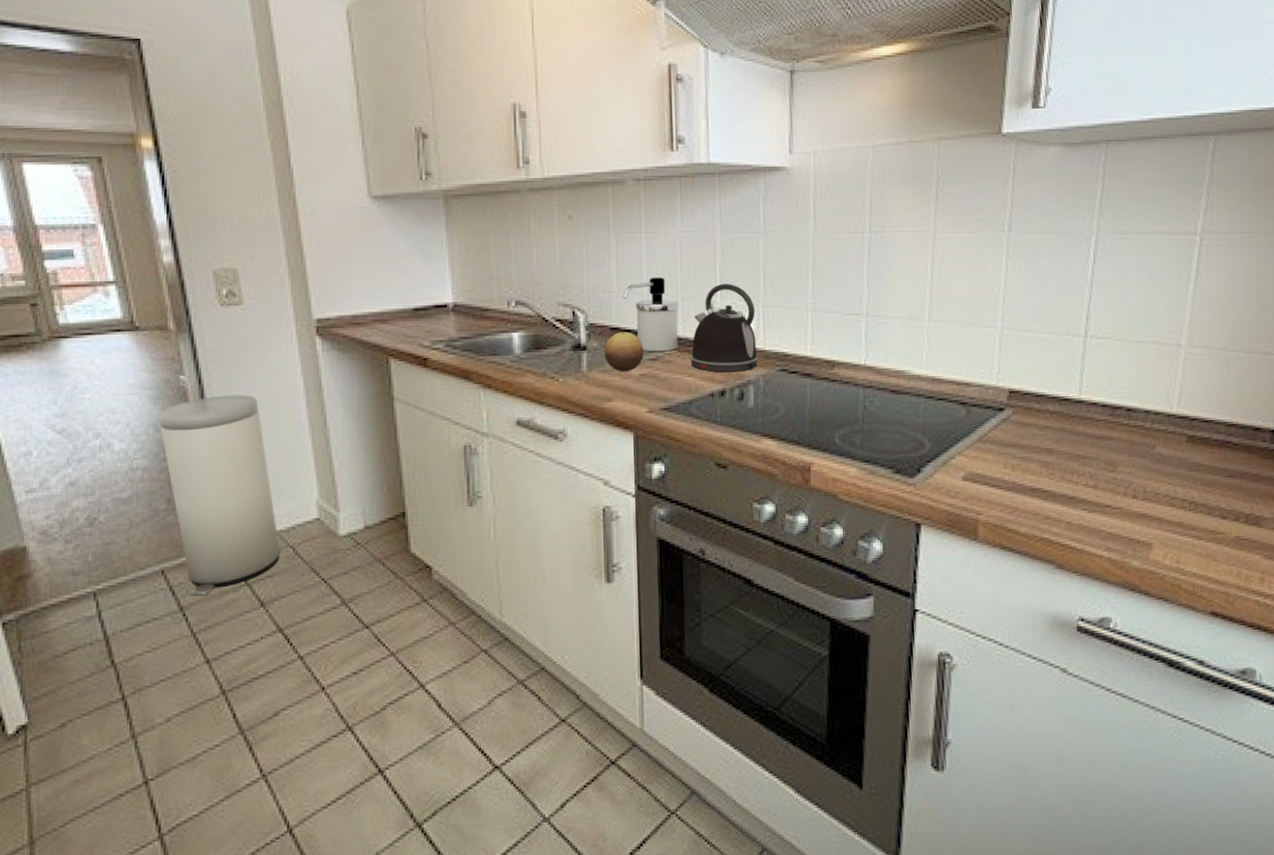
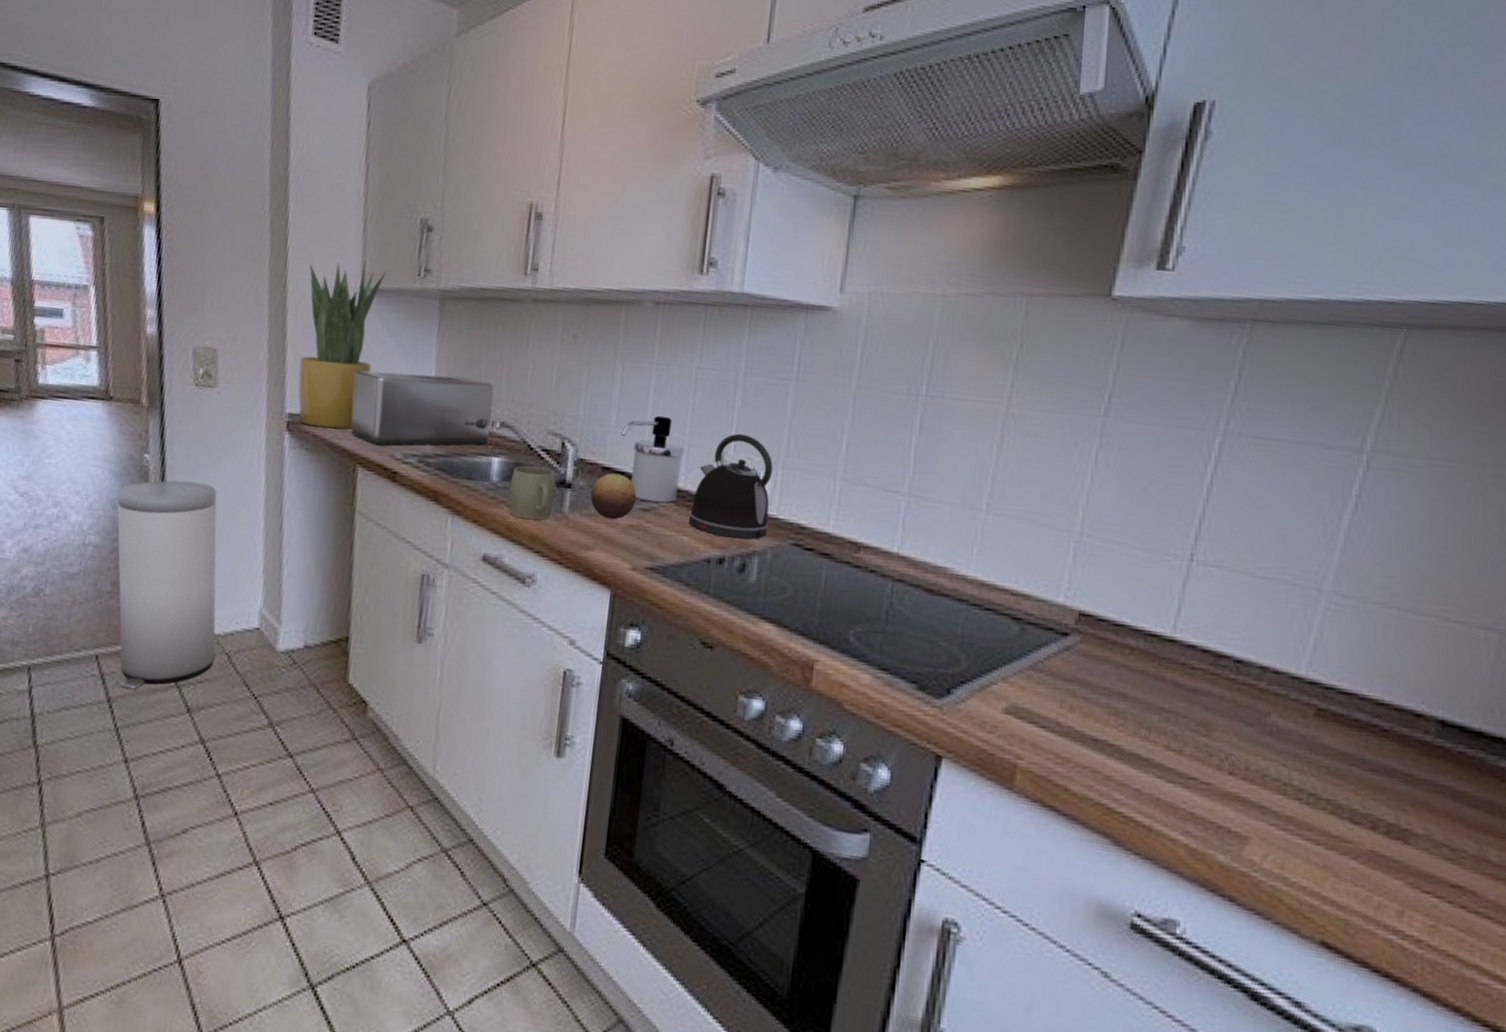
planter: none [315,171,390,328] -> present [298,260,386,429]
toaster: none [373,266,507,336] -> present [350,370,495,446]
mug: none [531,336,573,383] -> present [508,465,556,520]

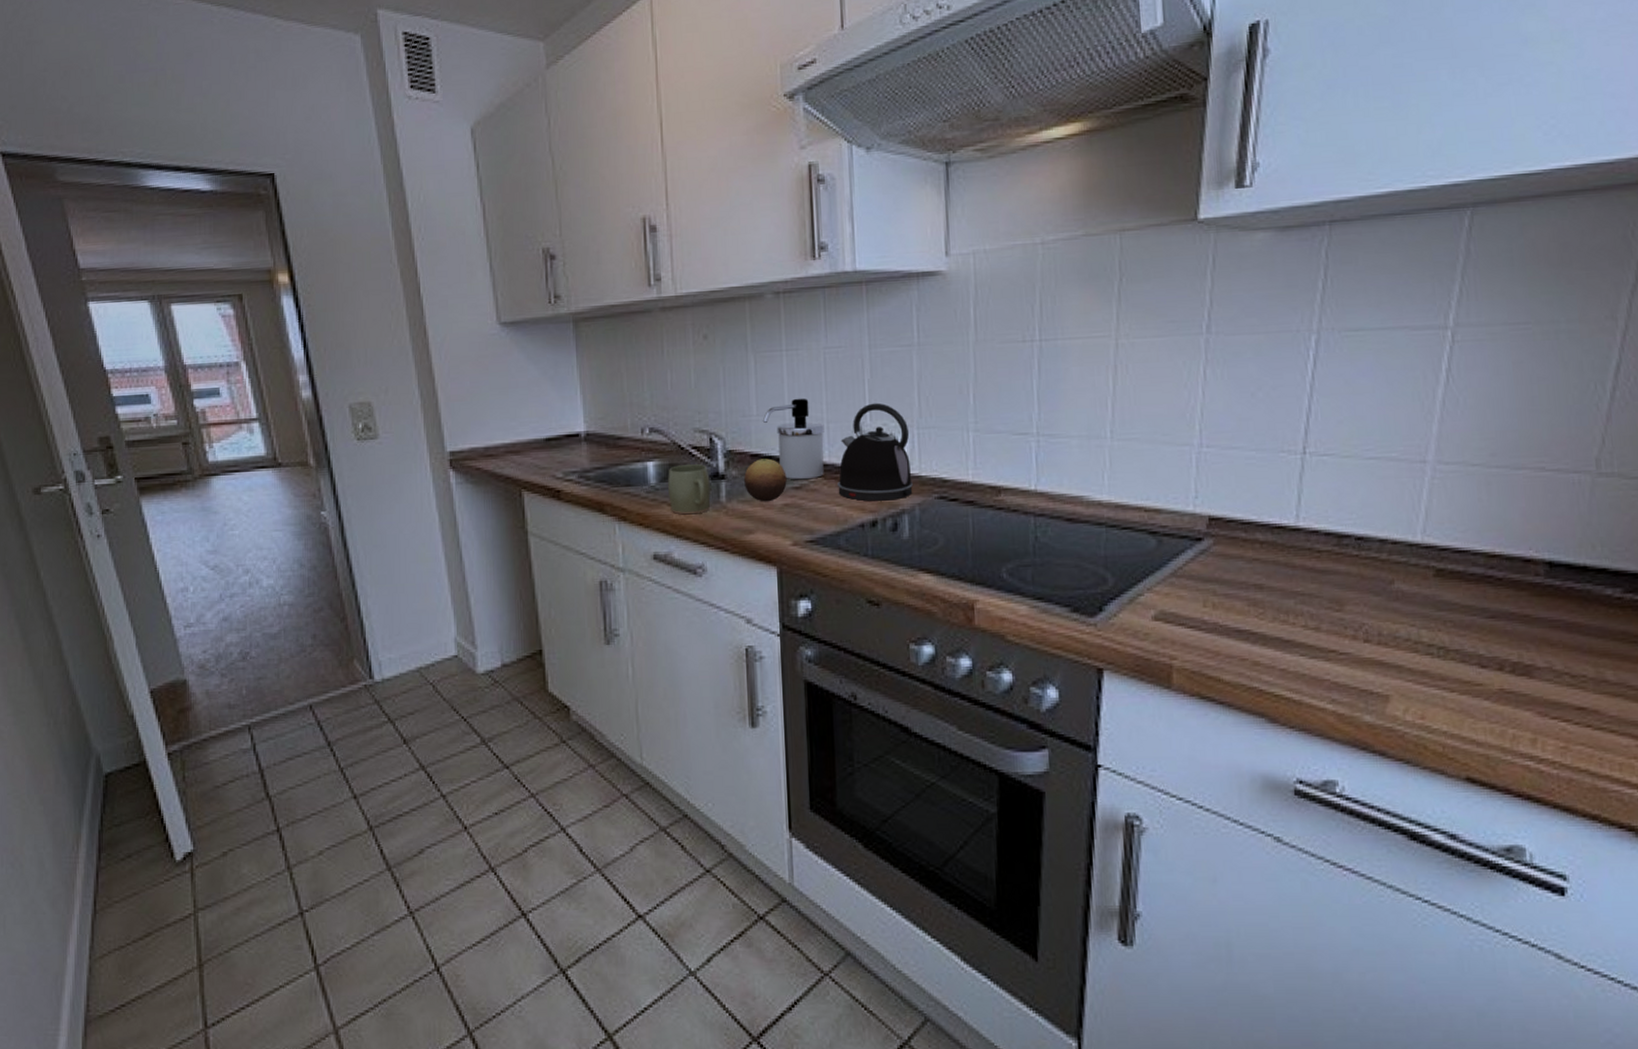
pedal bin: present [116,480,217,691] -> none [302,530,420,732]
planter: present [298,260,386,429] -> none [445,296,520,461]
toaster: present [350,370,495,446] -> none [504,391,641,467]

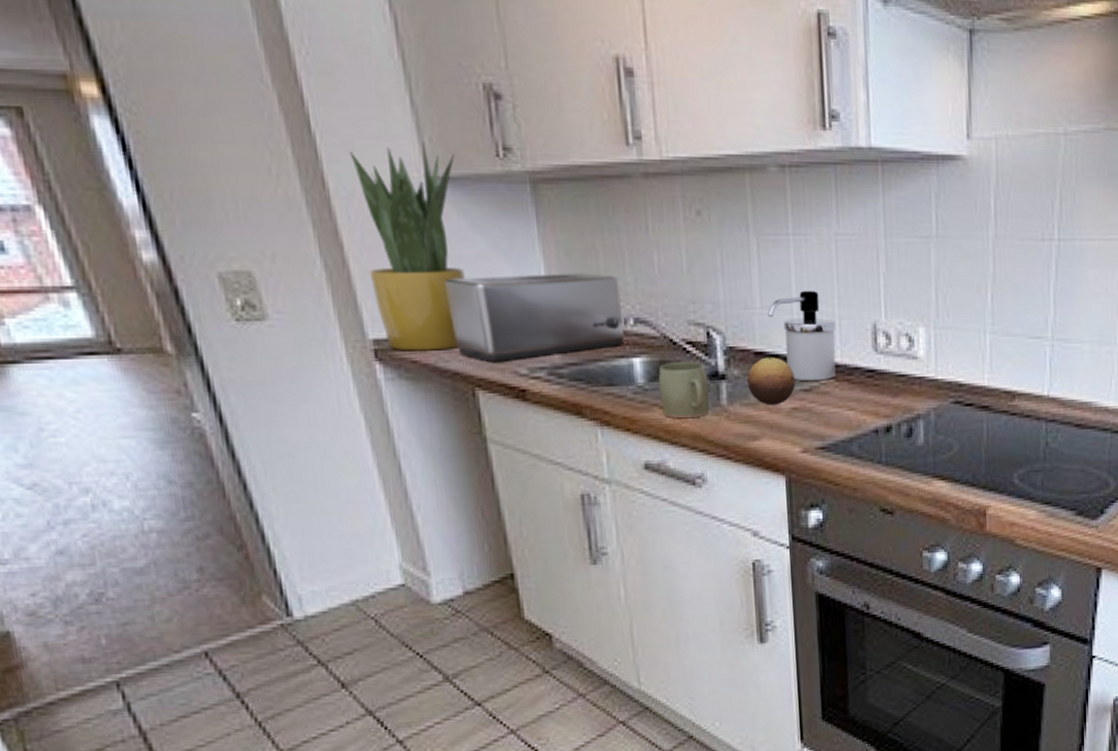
planter: none [445,296,520,461] -> present [349,141,465,351]
toaster: none [504,391,641,467] -> present [444,273,625,362]
kettle: present [837,402,914,501] -> none [850,299,930,406]

